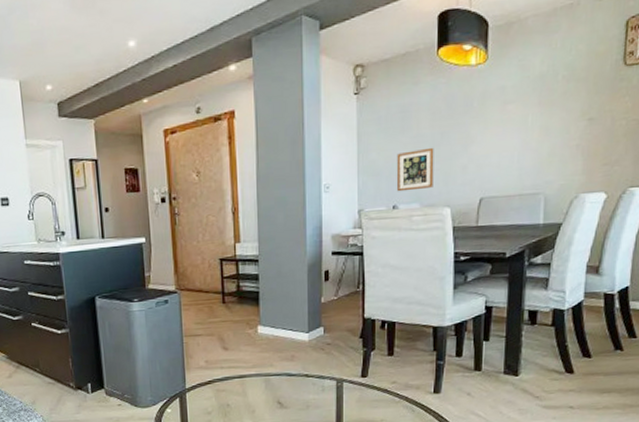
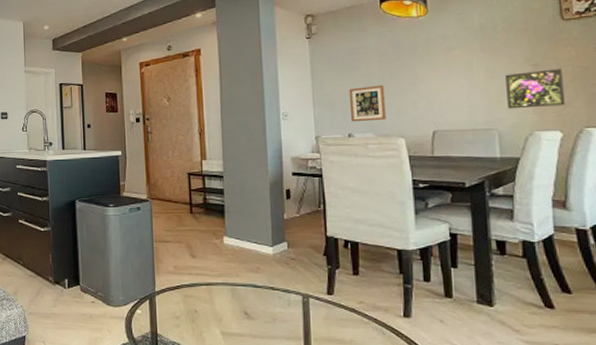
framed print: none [557,122,617,170] -> present [505,68,565,109]

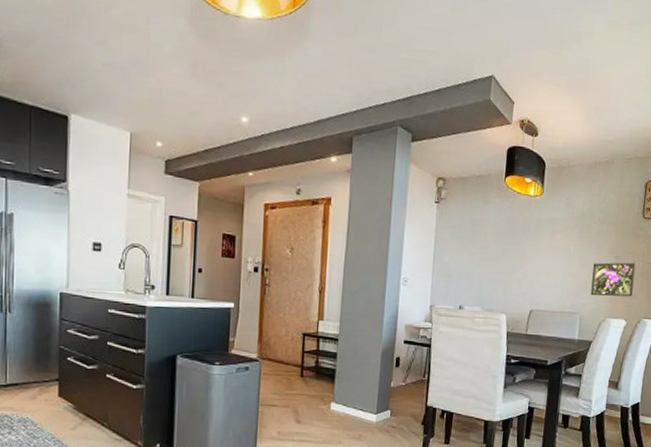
picture frame: present [349,84,386,122] -> none [463,259,497,295]

